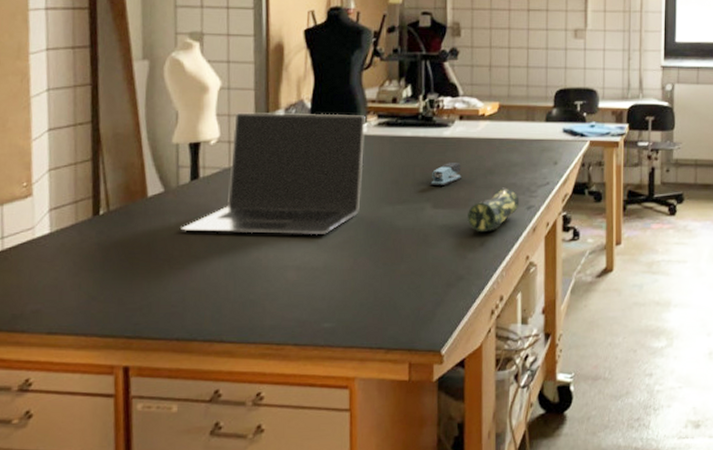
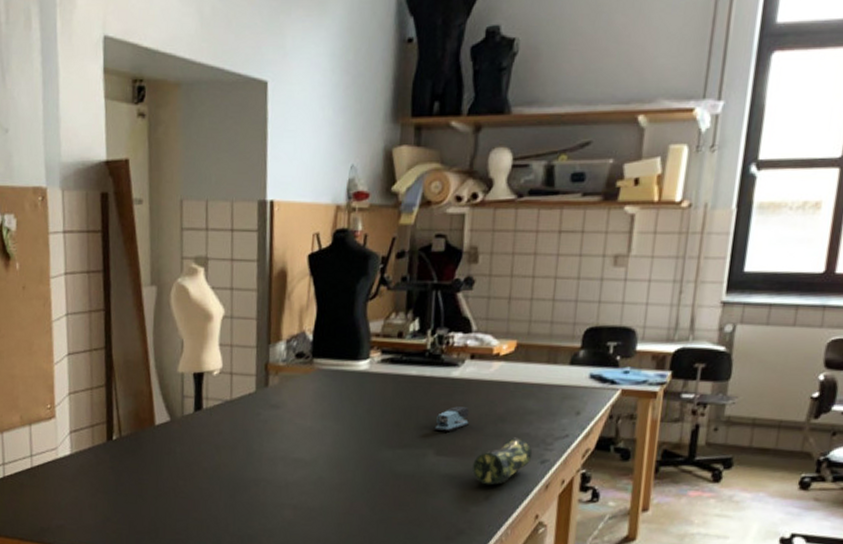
laptop: present [181,112,365,235] -> none [185,343,369,475]

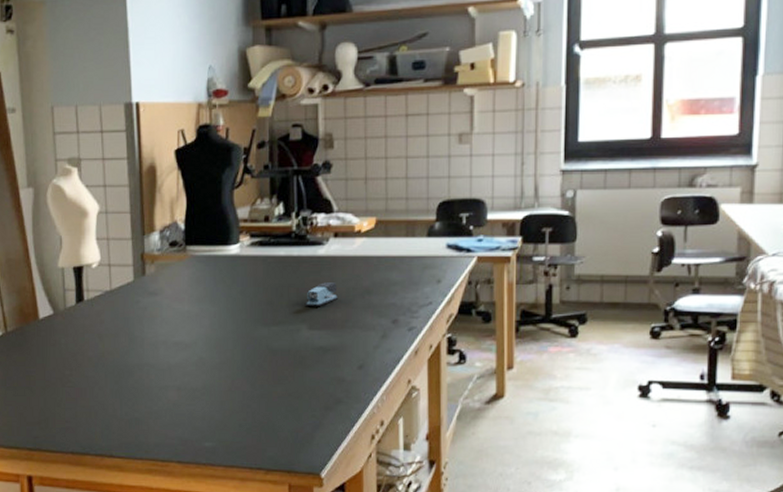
pencil case: present [472,437,532,485] -> none [345,308,400,355]

